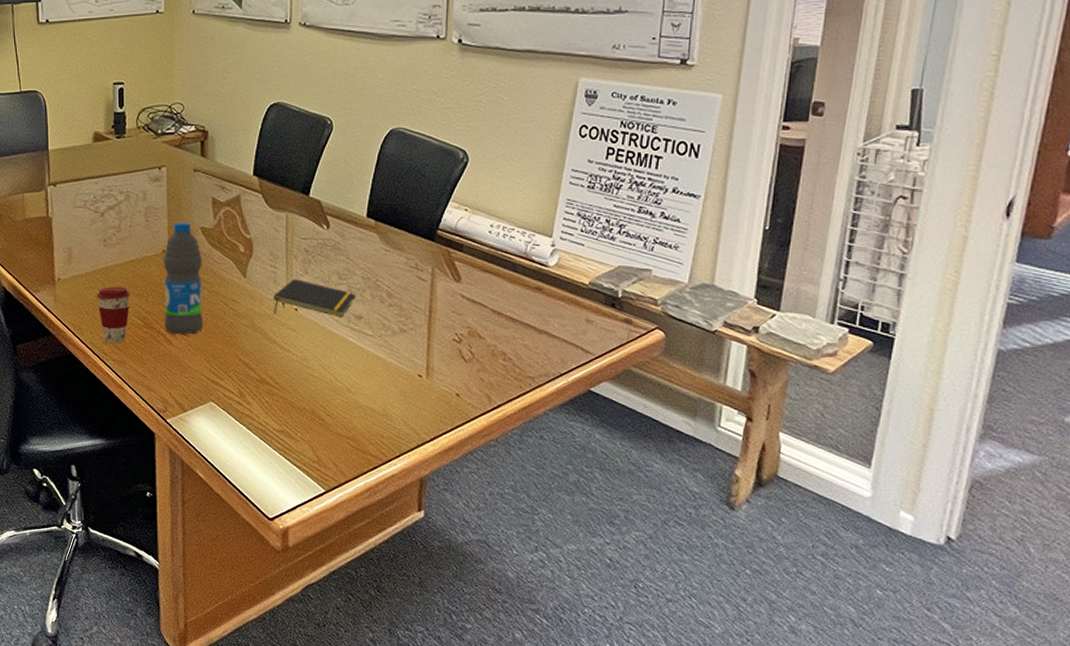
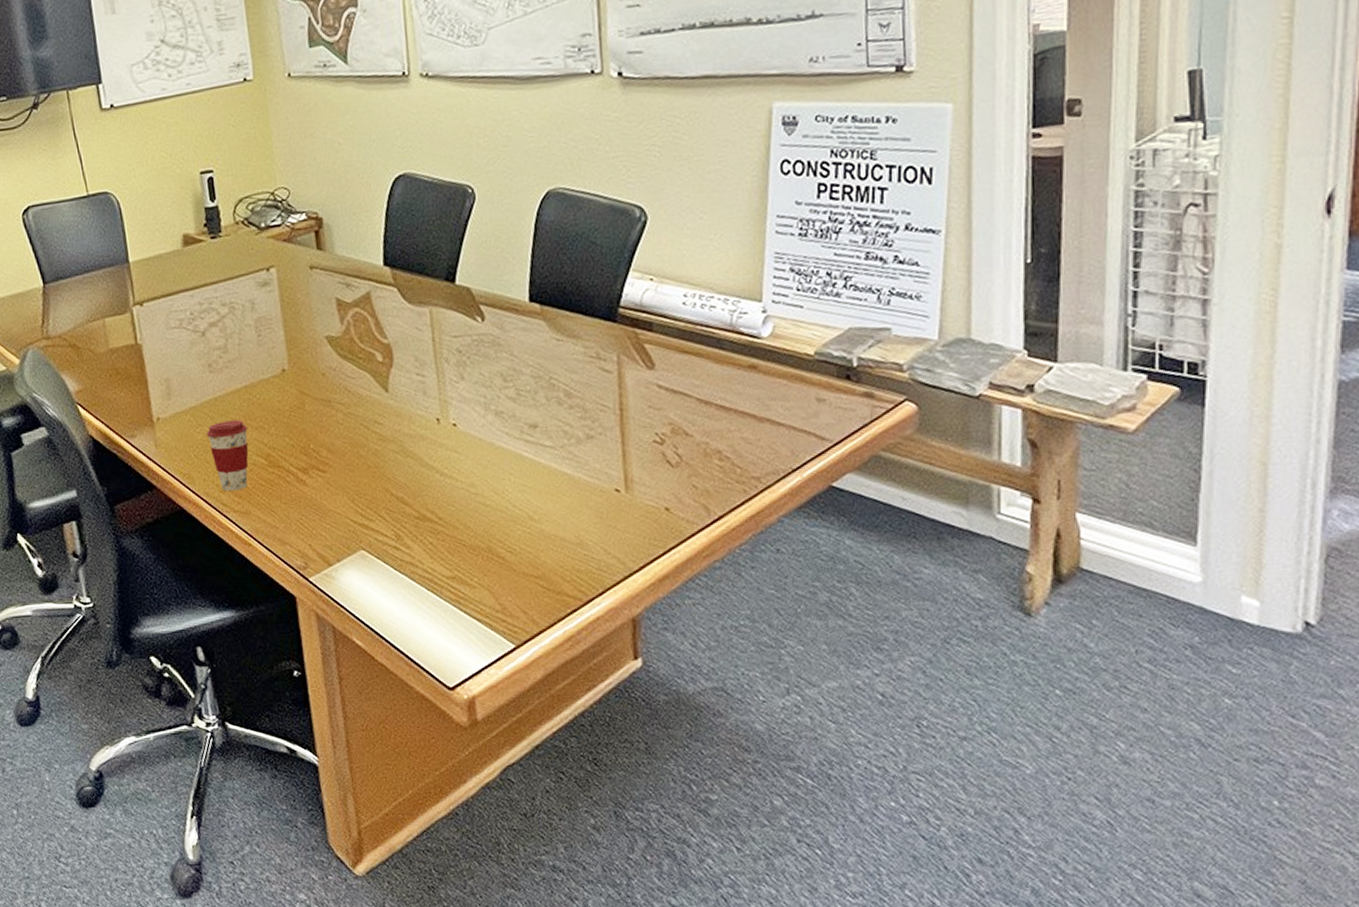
water bottle: present [163,223,204,335] -> none [283,332,342,473]
notepad: present [273,278,355,317] -> none [424,386,526,434]

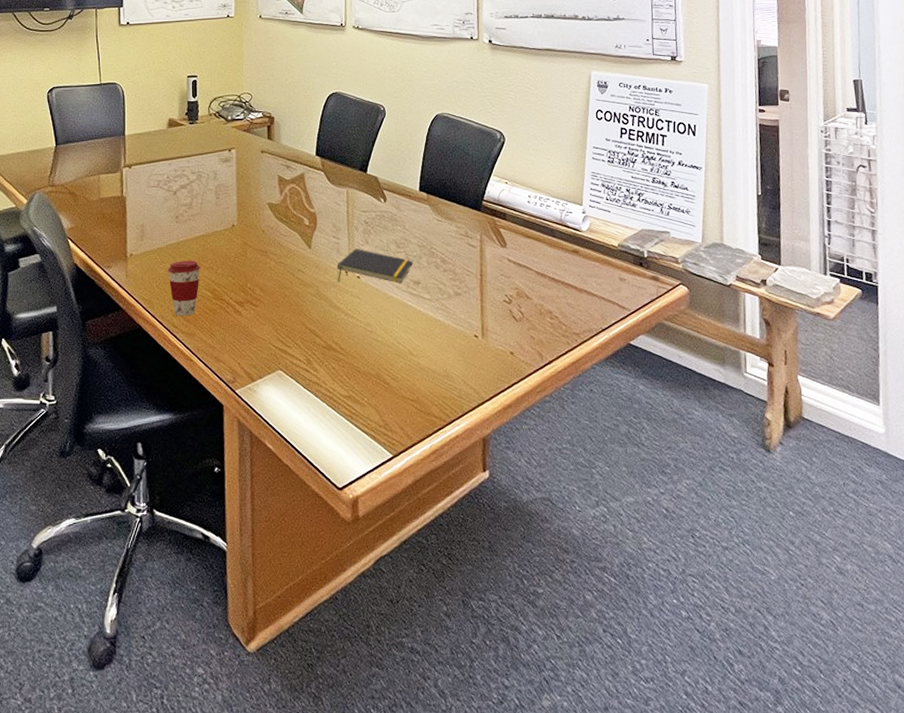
notepad: none [424,386,526,434] -> present [336,248,413,283]

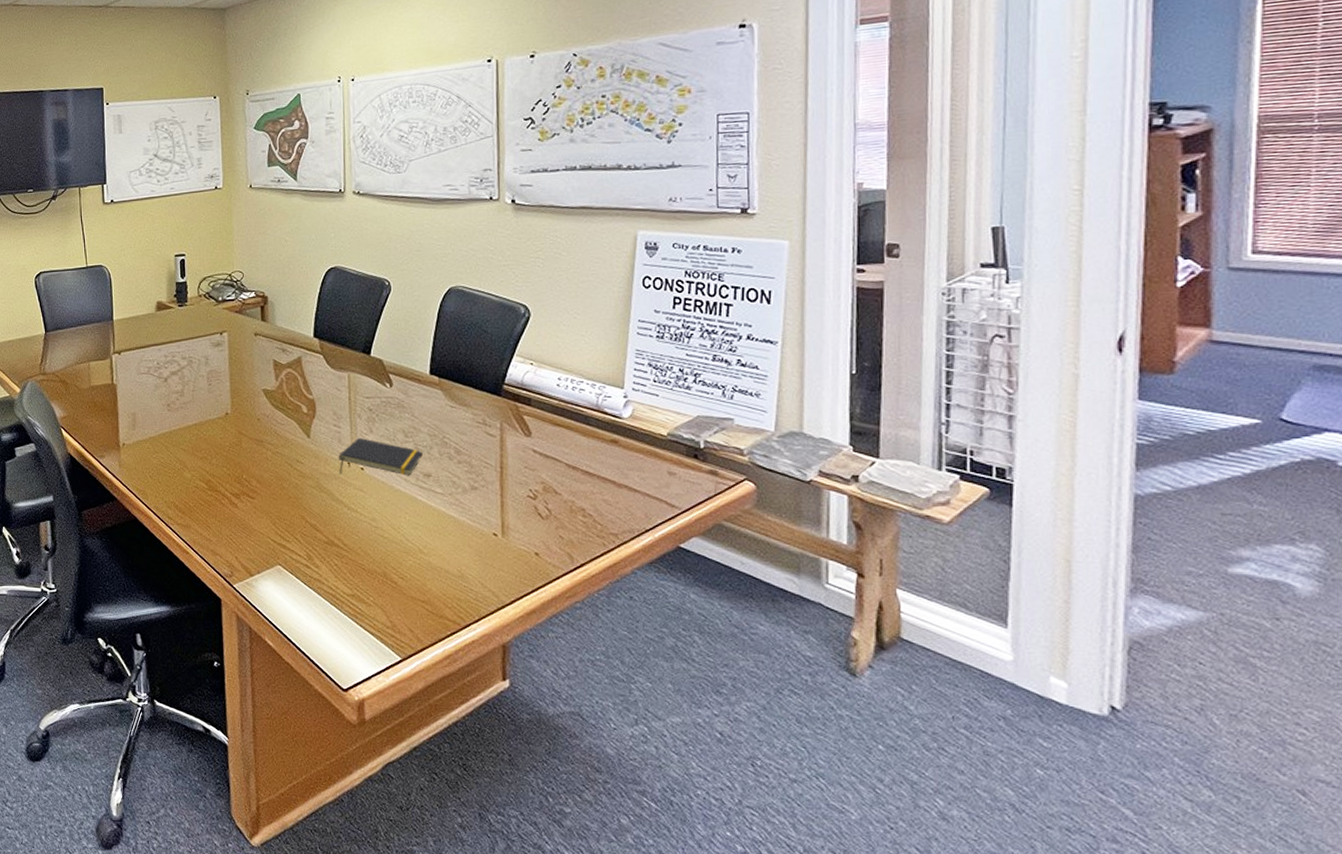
coffee cup: present [168,260,200,316] -> none [161,450,194,508]

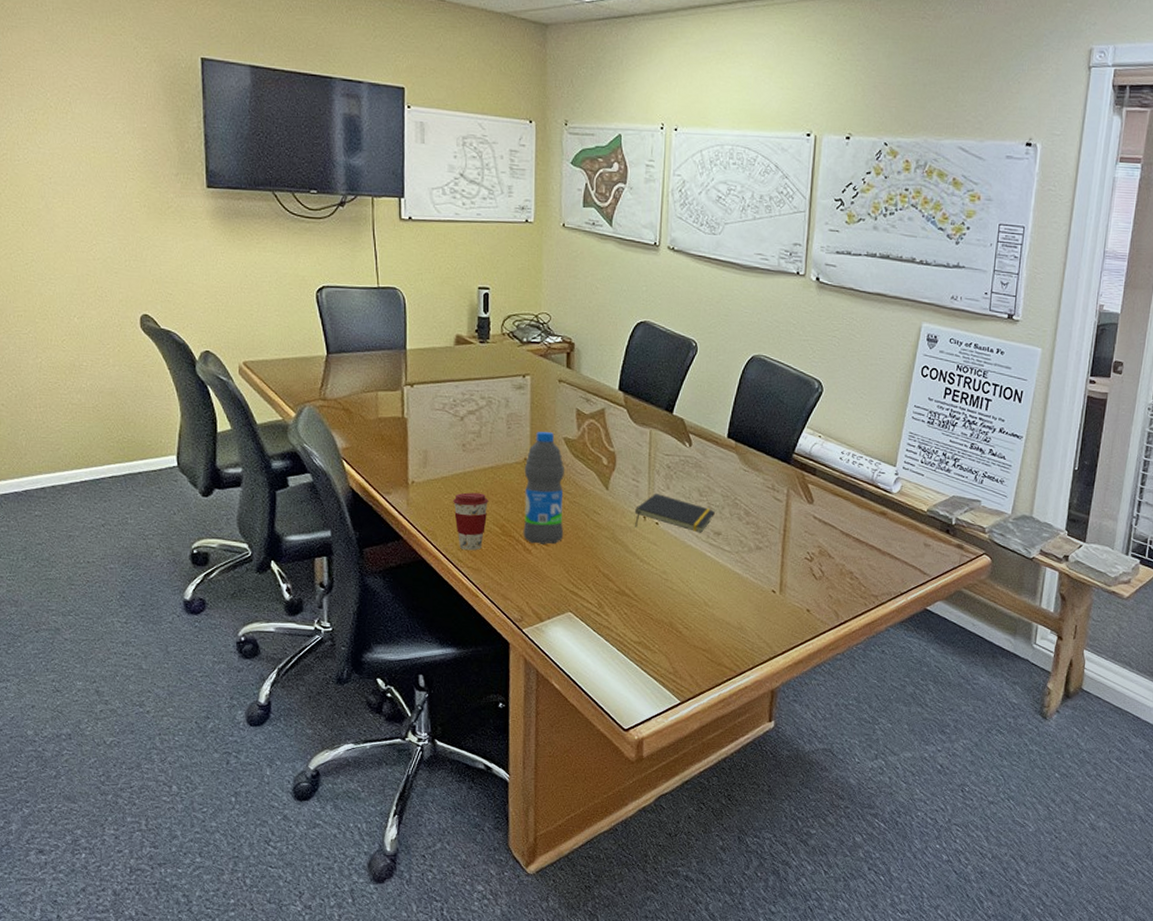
coffee cup: none [161,450,194,508] -> present [453,492,488,551]
water bottle: none [226,385,269,497] -> present [523,432,564,545]

